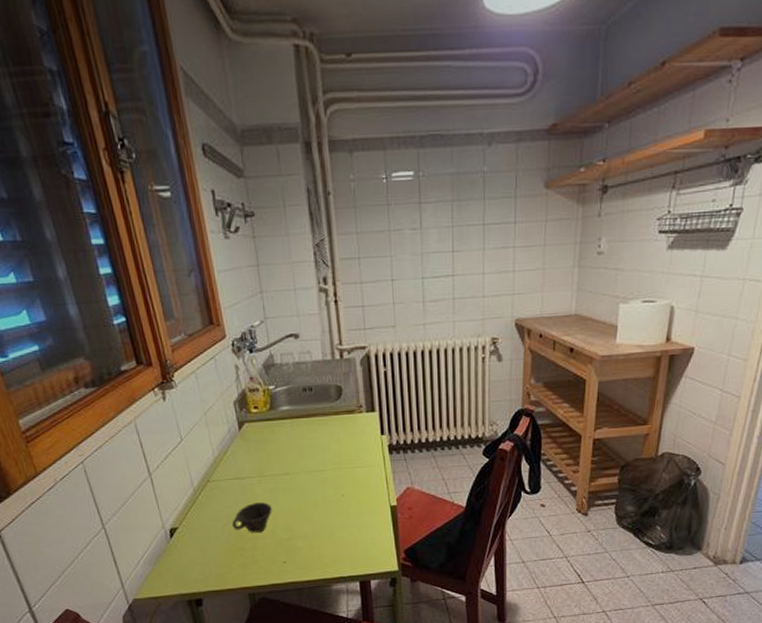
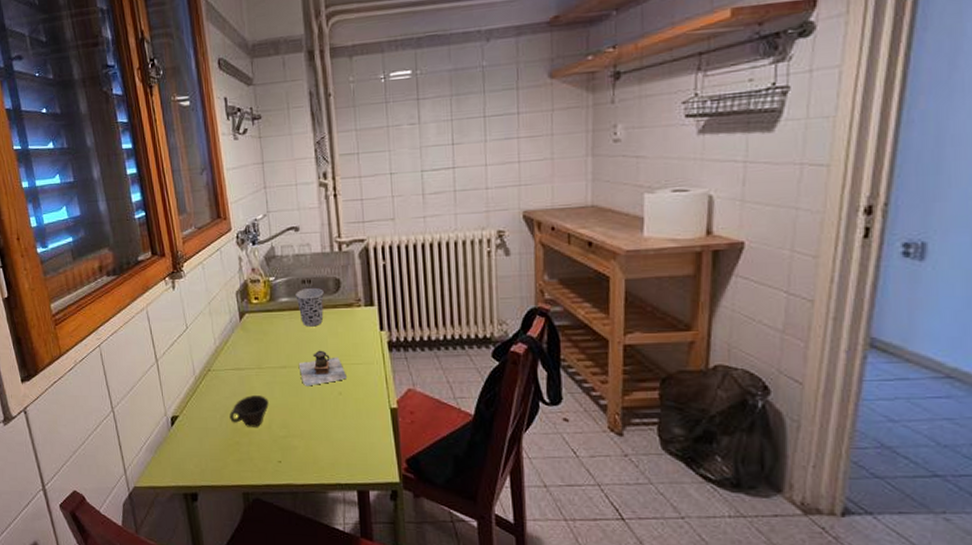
cup: none [296,395,326,434] -> present [295,287,324,327]
teapot: none [301,456,349,491] -> present [298,350,346,387]

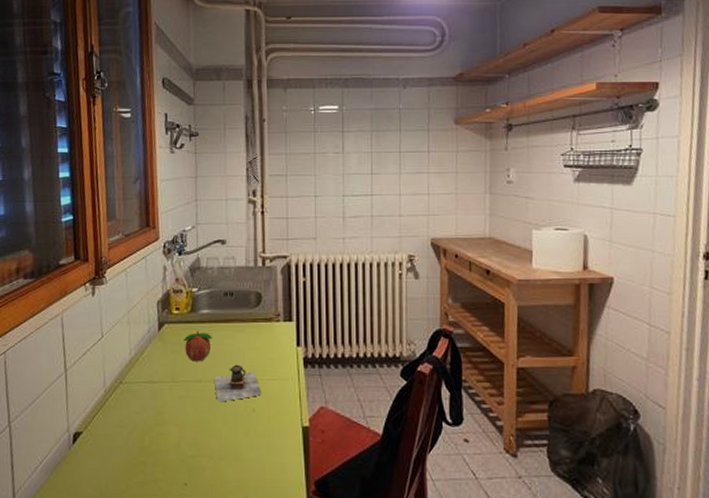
cup: present [230,395,269,427] -> none [137,411,180,446]
fruit: none [264,319,293,349] -> present [183,331,212,362]
cup: present [295,287,324,327] -> none [217,300,245,340]

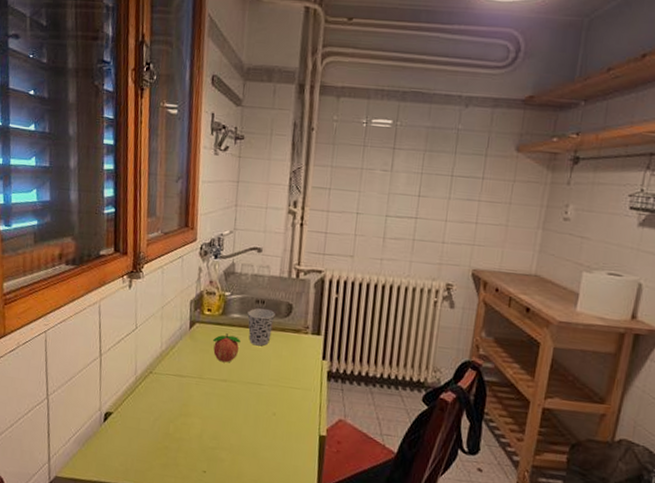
teapot: present [214,364,261,402] -> none [239,369,283,403]
cup: none [217,300,245,340] -> present [247,308,275,346]

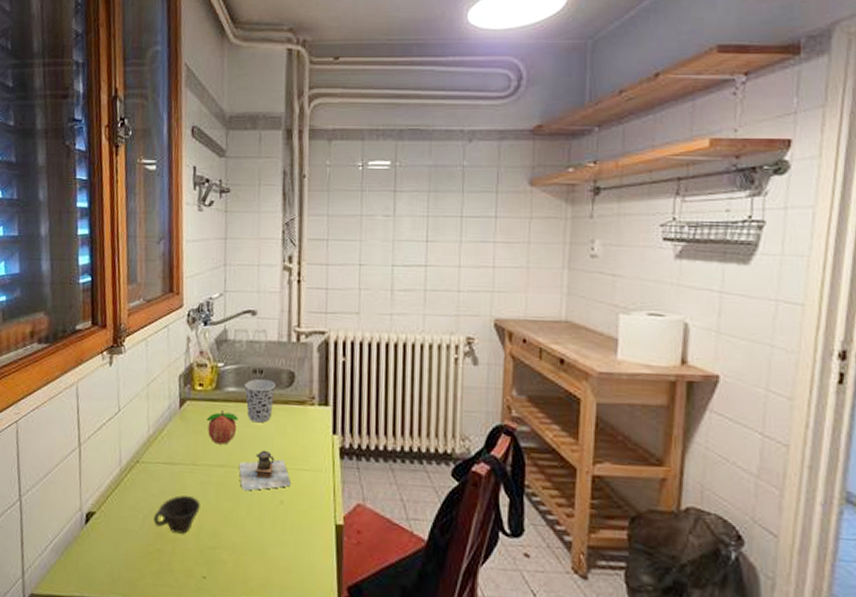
cup: none [163,403,204,435] -> present [154,495,200,534]
teapot: none [239,369,283,403] -> present [238,450,291,491]

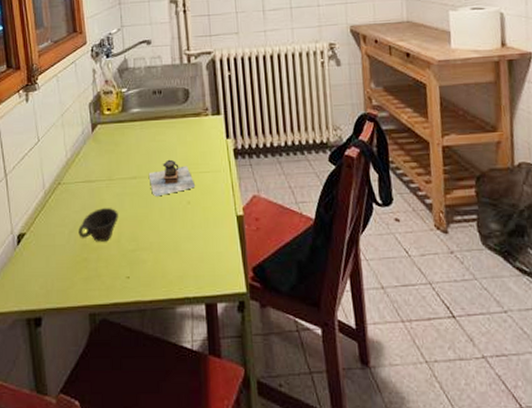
fruit: present [206,410,238,445] -> none [116,130,144,159]
cup: present [244,378,276,423] -> none [146,98,174,137]

